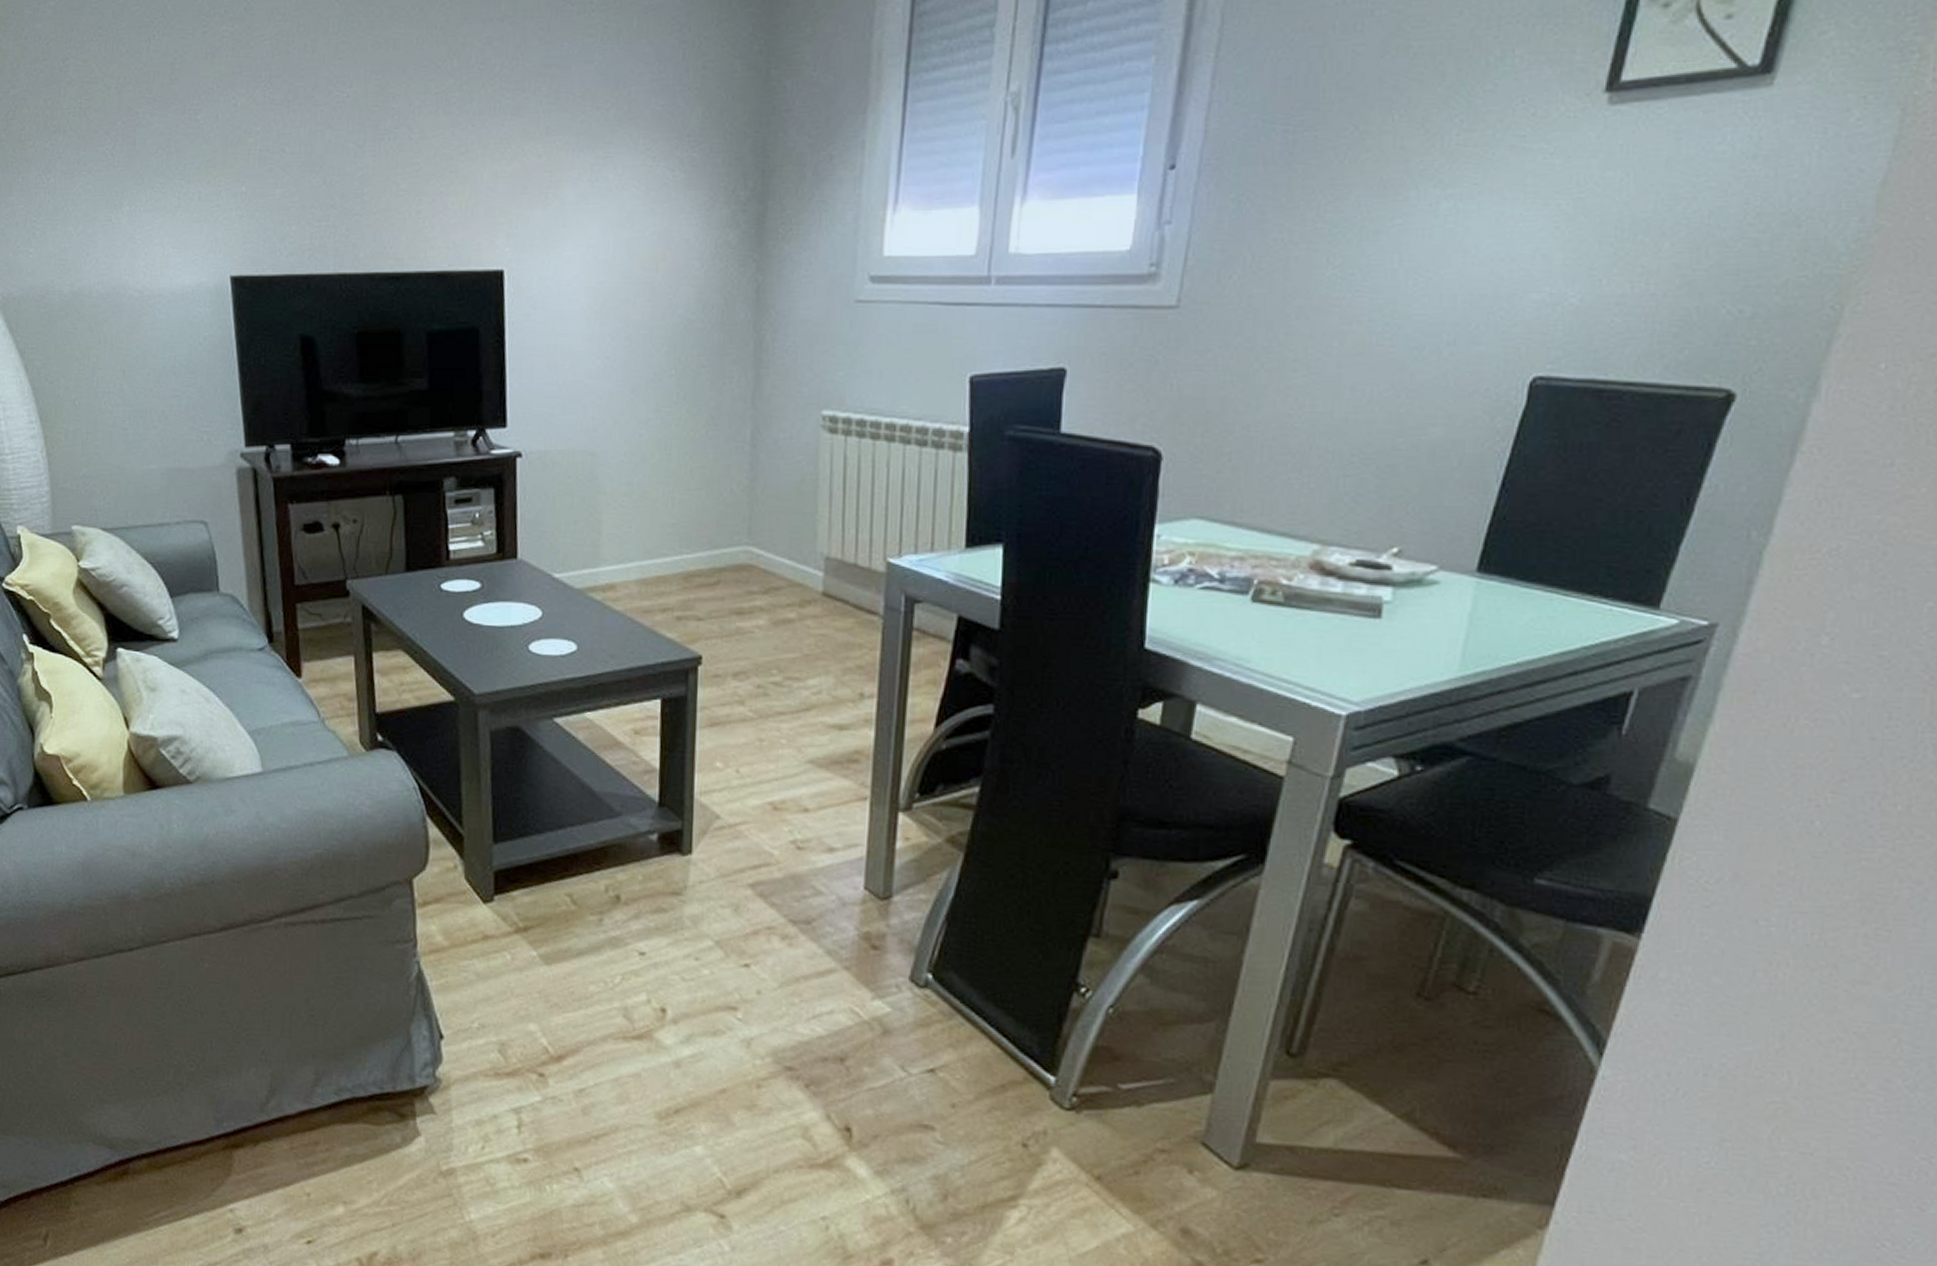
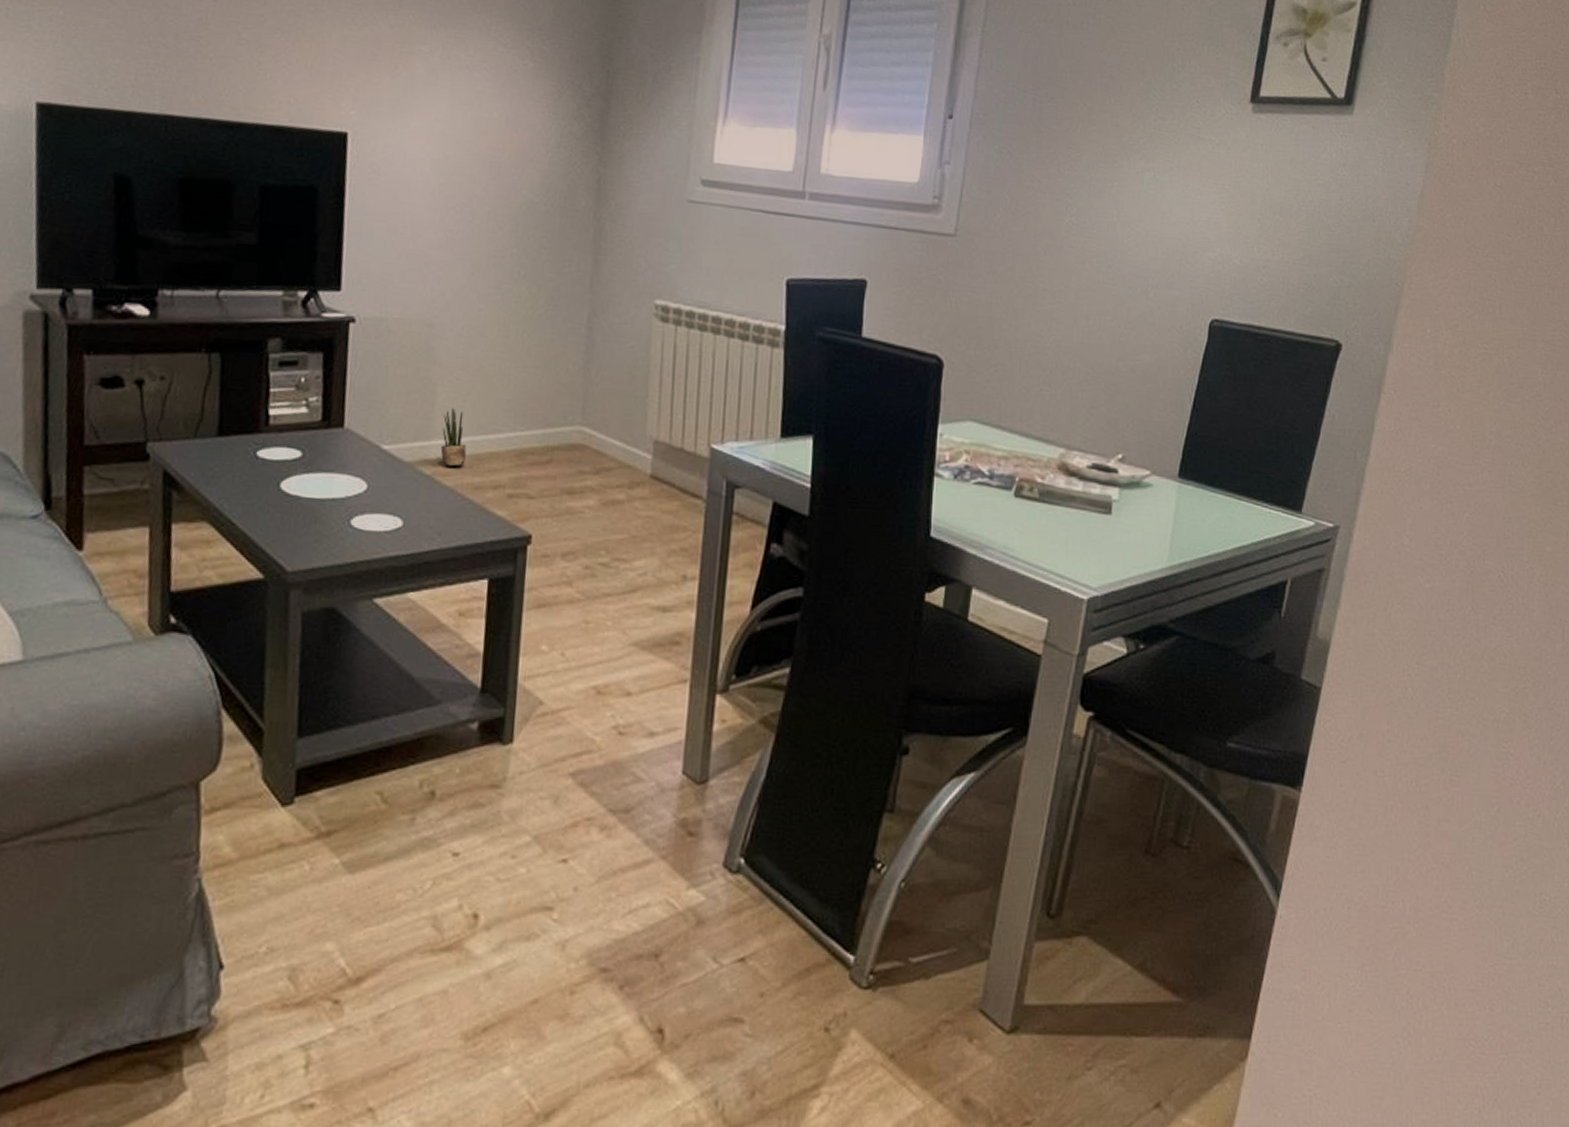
potted plant: none [609,534,634,591] -> present [440,408,467,466]

